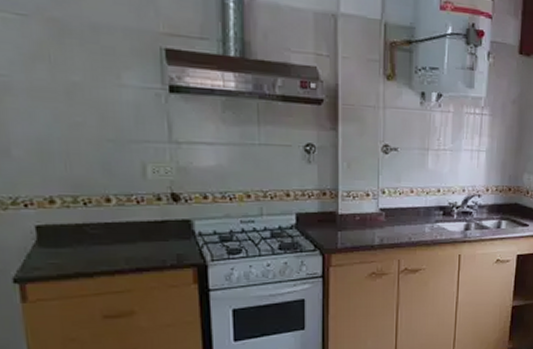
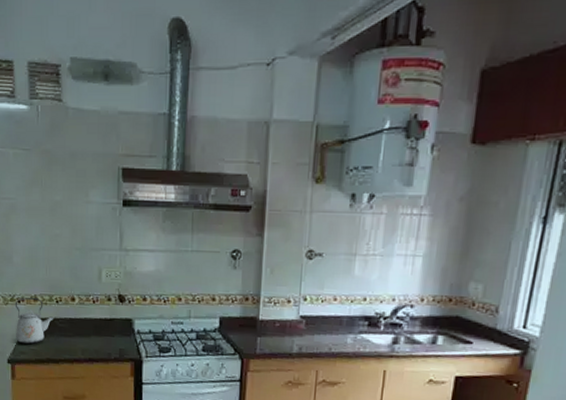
kettle: none [19,200,82,258] -> present [15,297,54,345]

